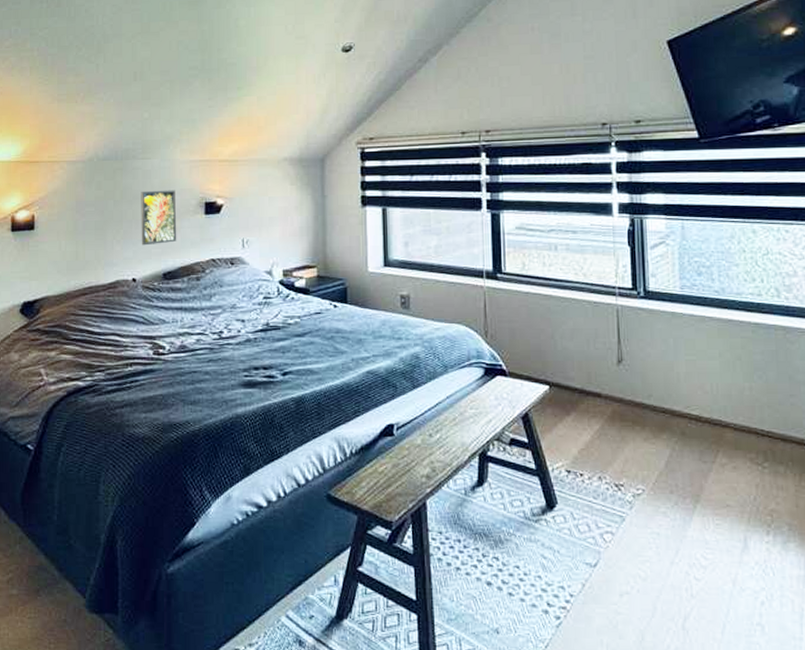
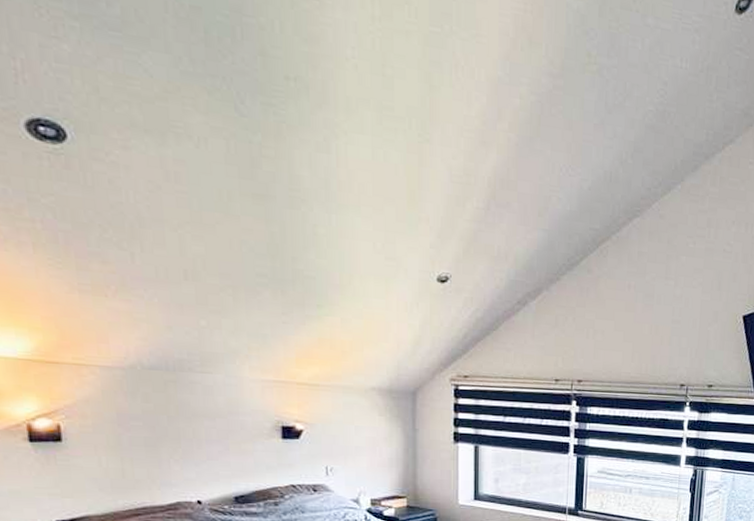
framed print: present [141,190,177,246] -> none [201,408,250,467]

